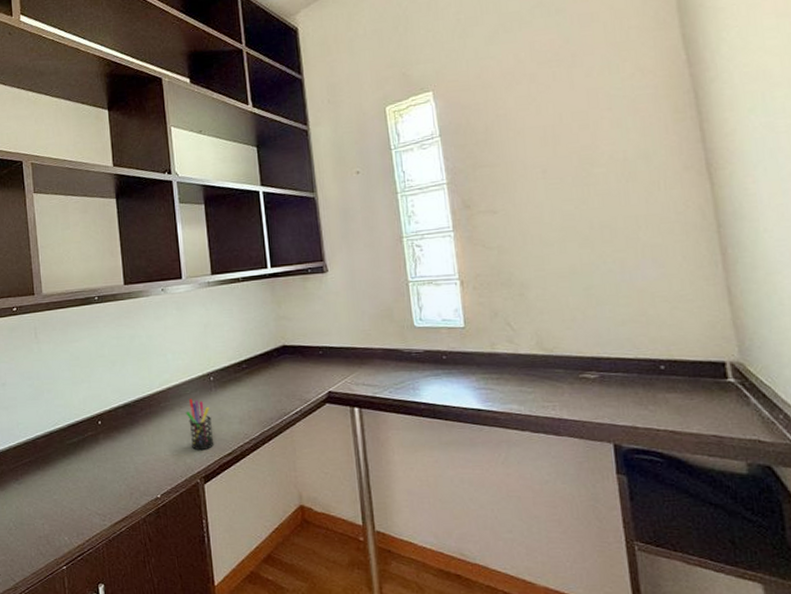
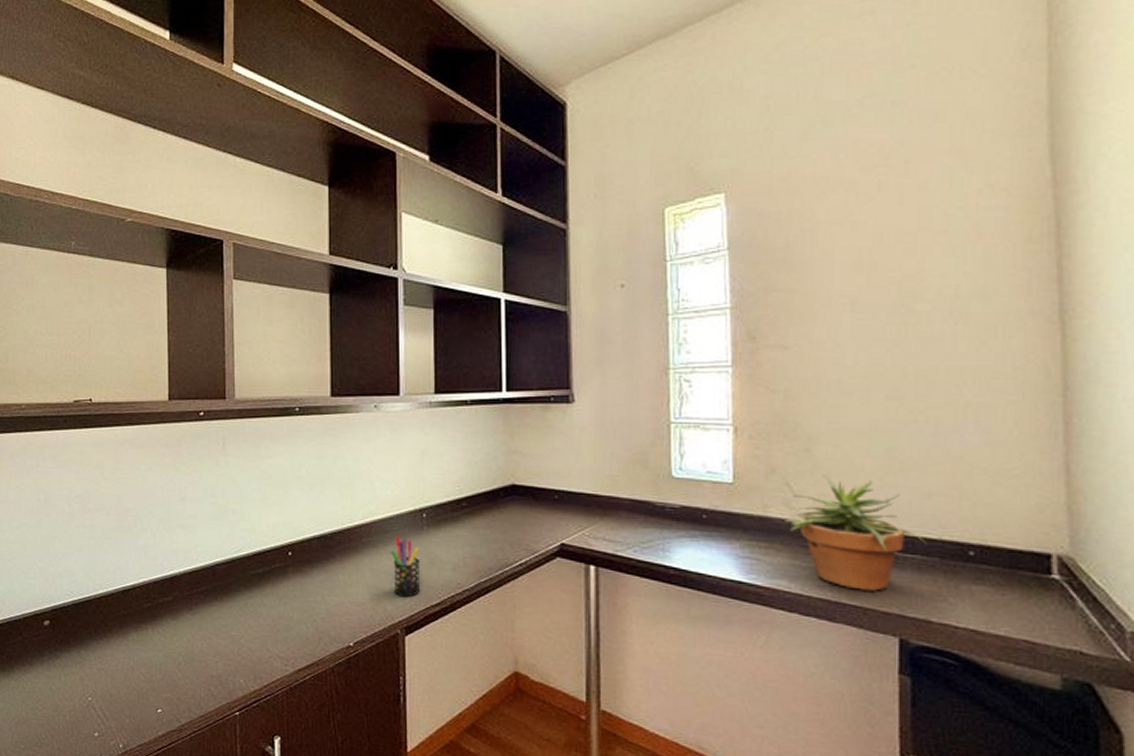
potted plant: none [510,313,627,407] -> present [785,474,928,591]

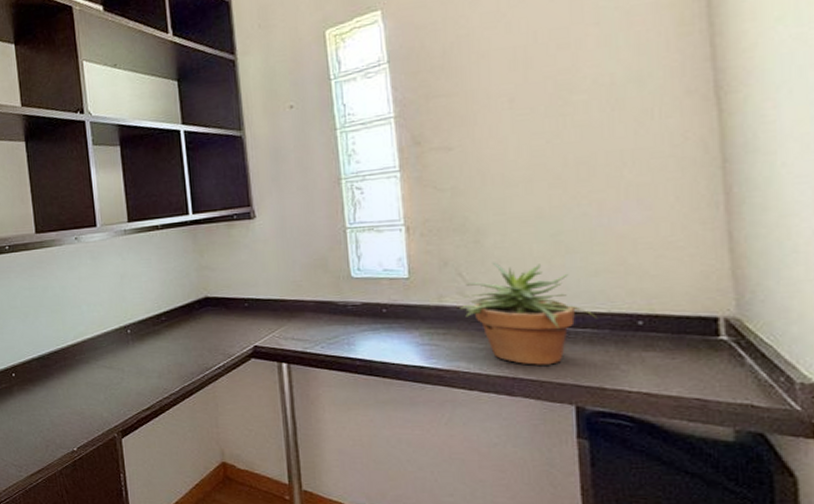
pen holder: present [390,535,421,598] -> none [102,351,132,405]

